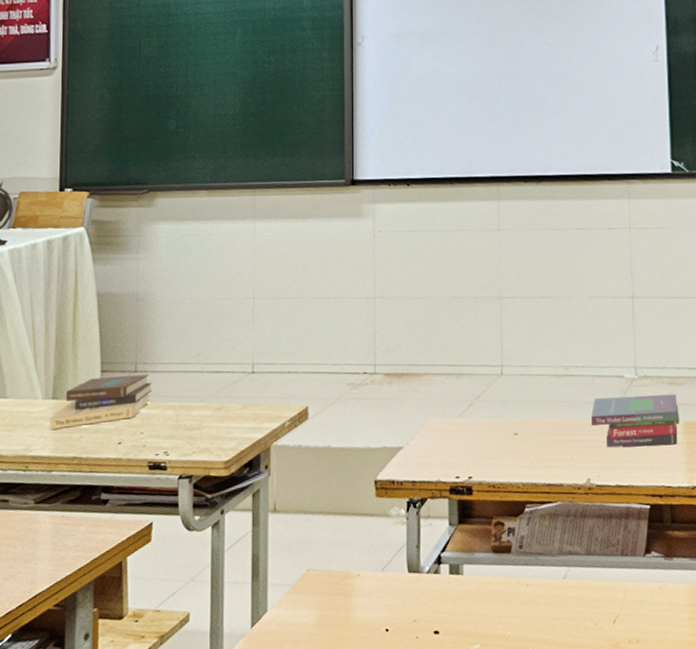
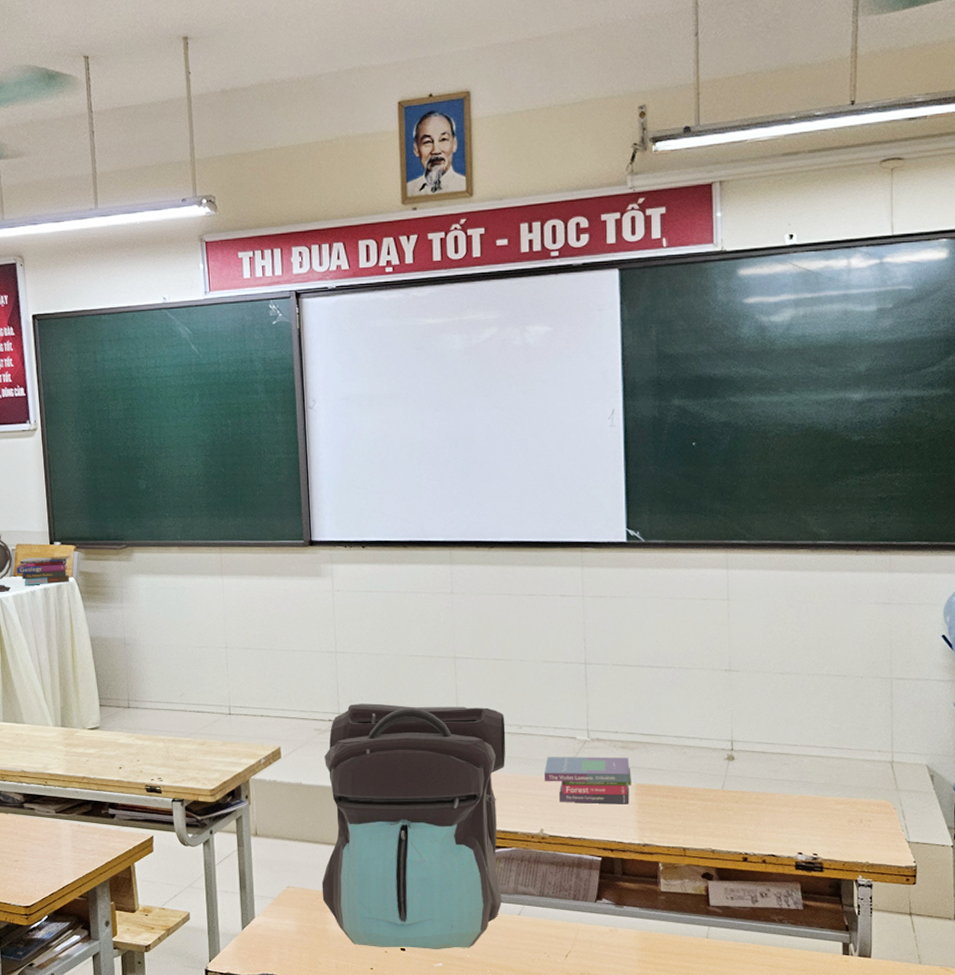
books: none [16,203,83,238] -> present [16,556,71,586]
books: present [49,374,152,431] -> none [60,710,144,753]
backpack: none [347,349,552,634] -> present [321,703,506,950]

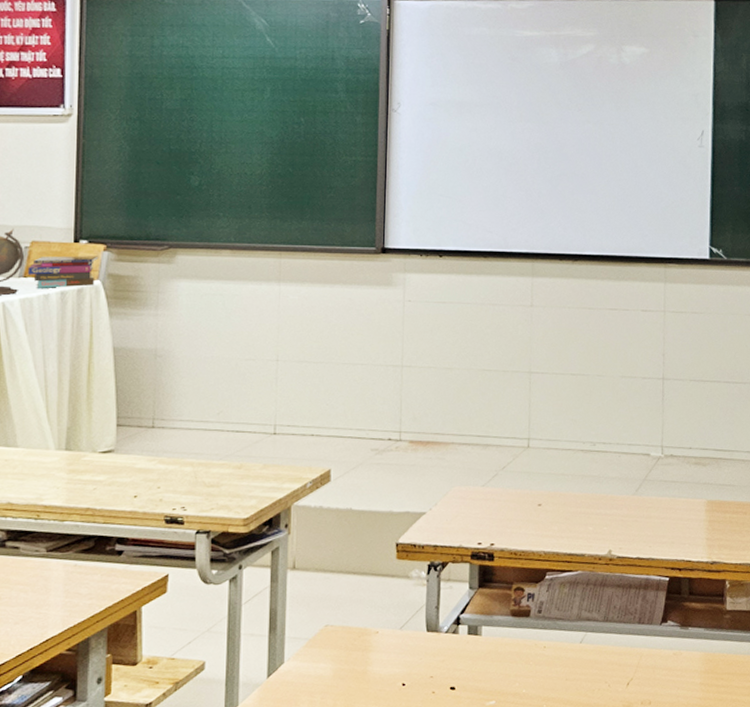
backpack: present [321,703,506,950] -> none [365,420,579,688]
books: present [543,756,632,804] -> none [615,473,703,522]

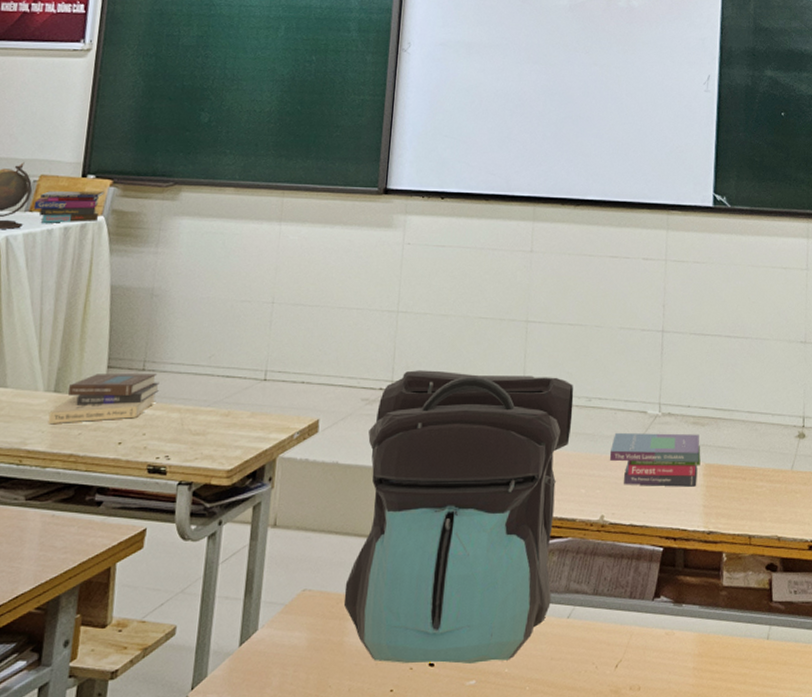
books: none [62,431,170,481] -> present [48,374,160,425]
backpack: none [365,420,579,688] -> present [343,370,574,665]
books: none [615,473,703,522] -> present [609,432,701,487]

